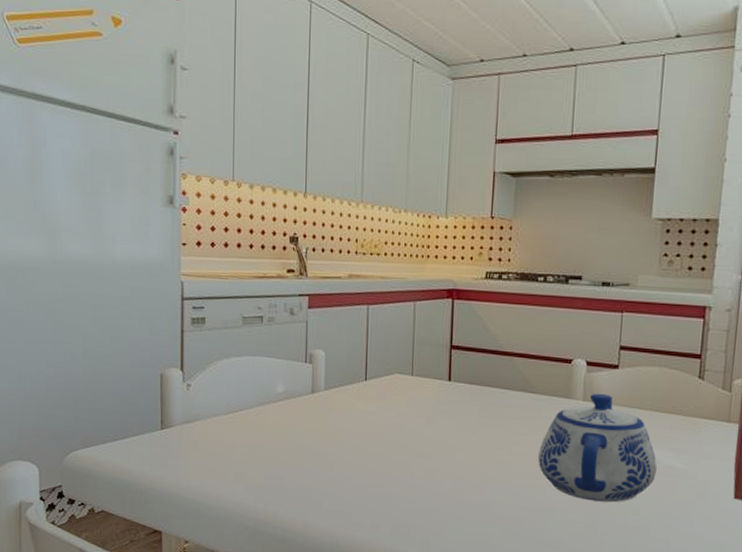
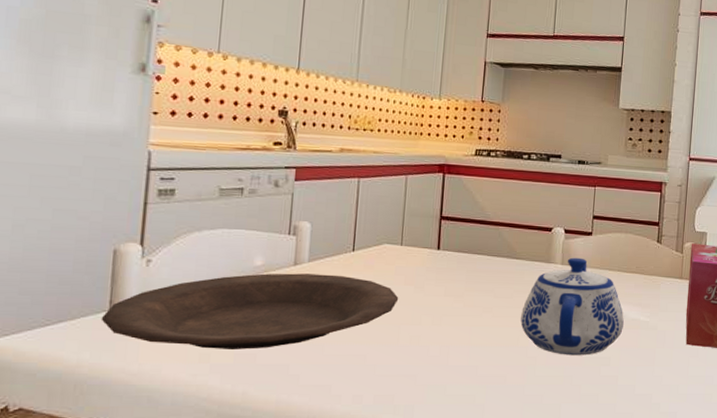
plate: none [155,400,412,473] -> present [101,273,399,350]

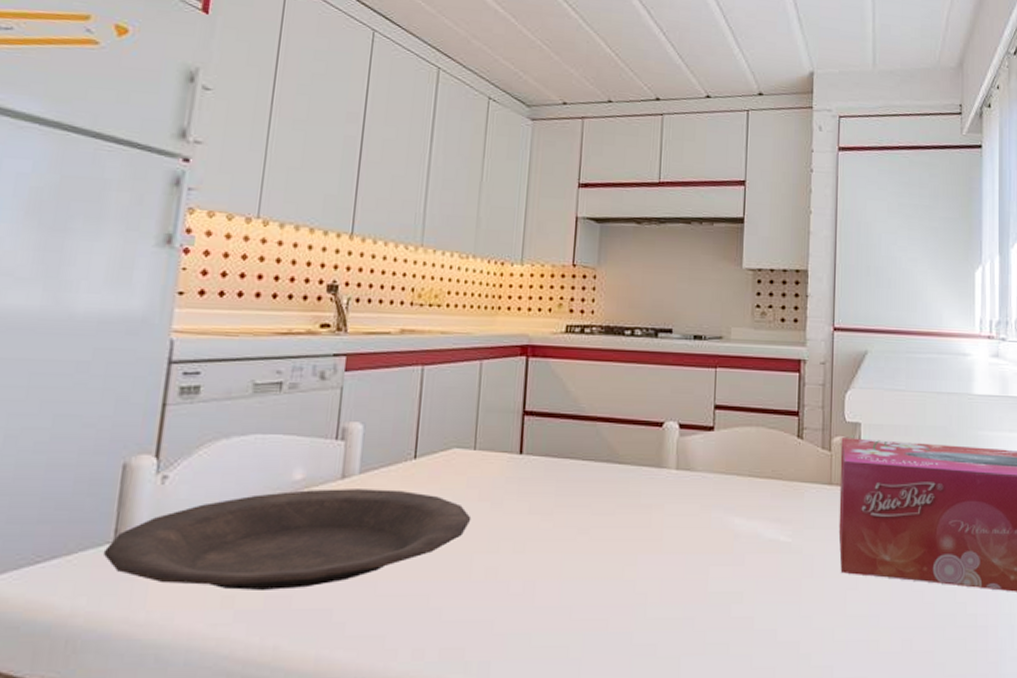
teapot: present [520,257,624,356] -> none [626,460,759,590]

